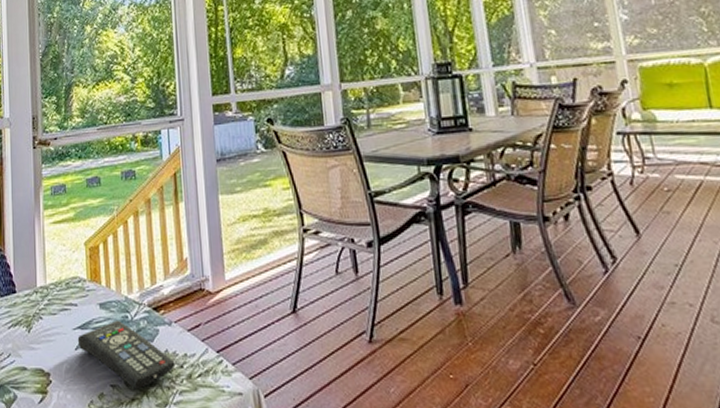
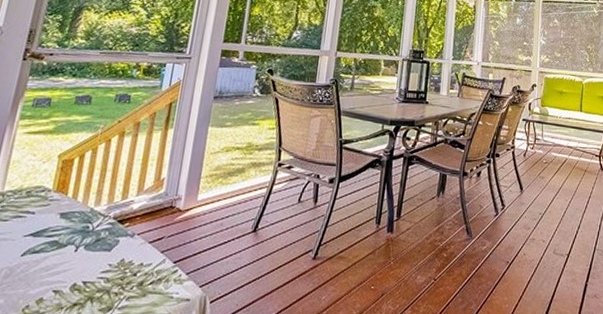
remote control: present [77,320,176,390] -> none [25,229,129,295]

